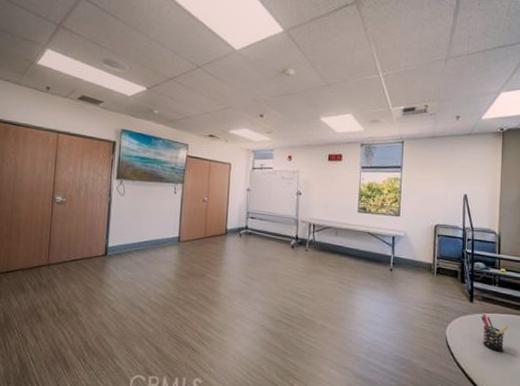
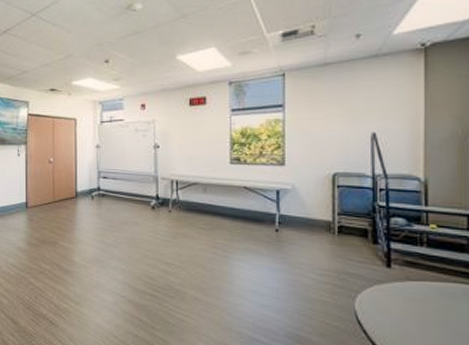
pen holder: present [480,314,509,352] -> none [403,283,445,330]

